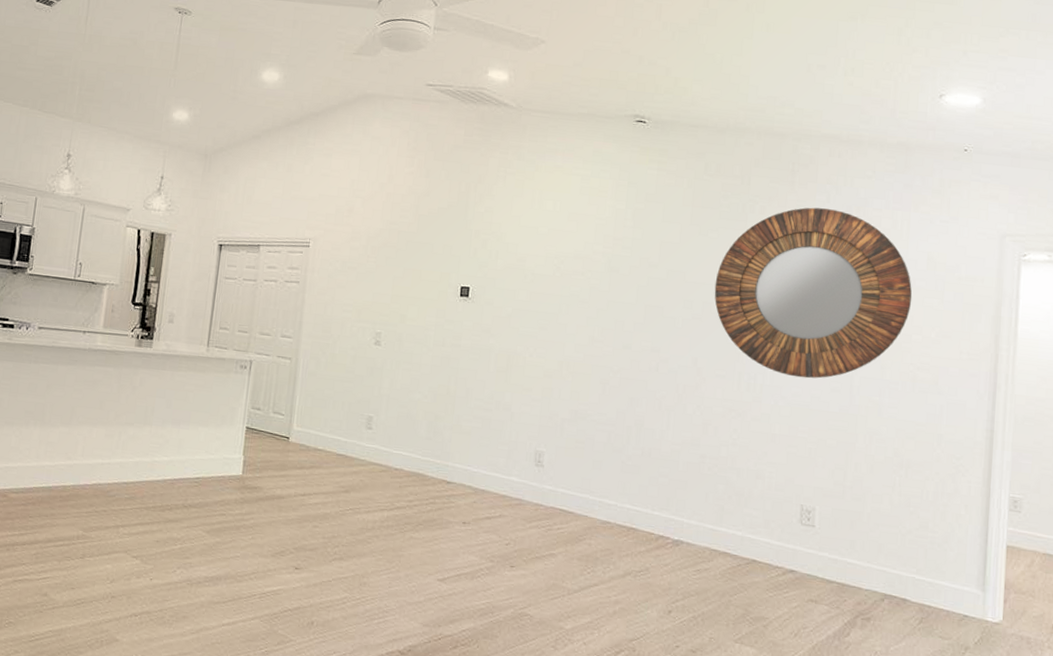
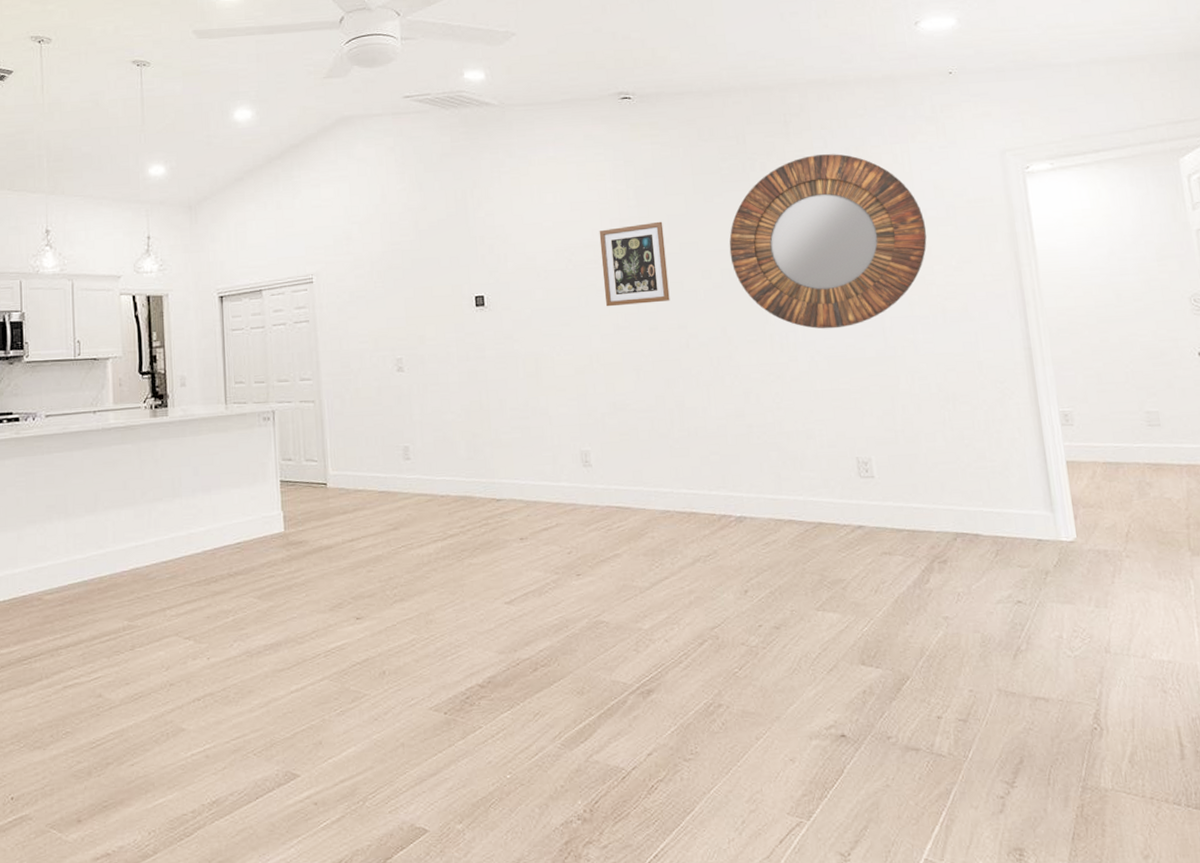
wall art: none [585,244,655,323] -> present [599,221,670,307]

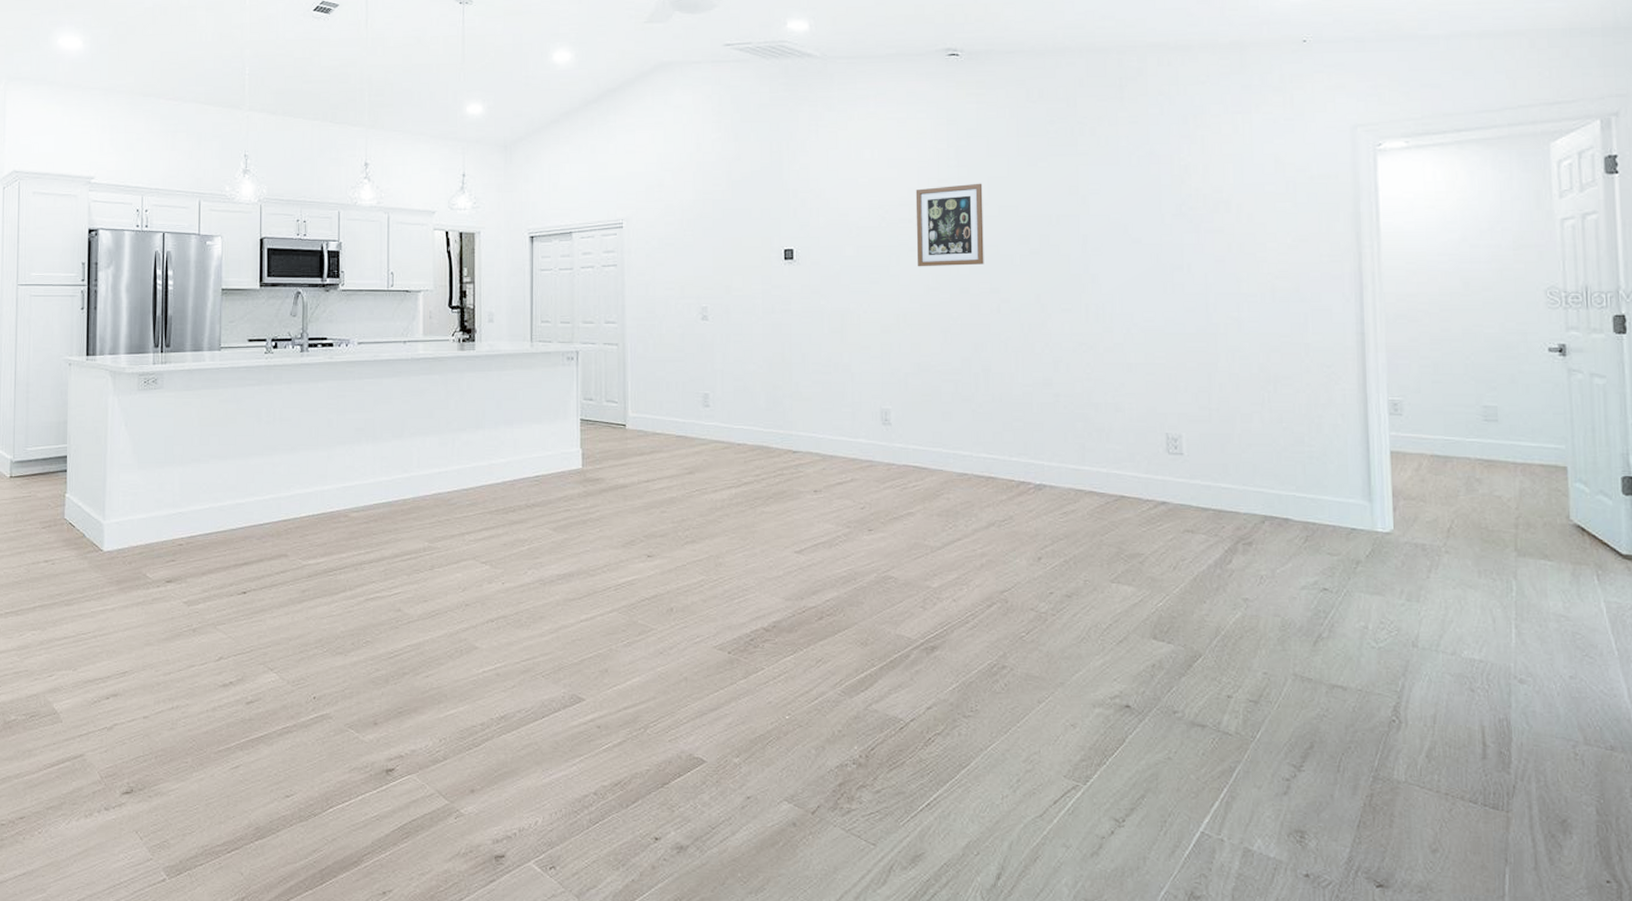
home mirror: present [729,154,927,329] -> none [1050,121,1263,302]

